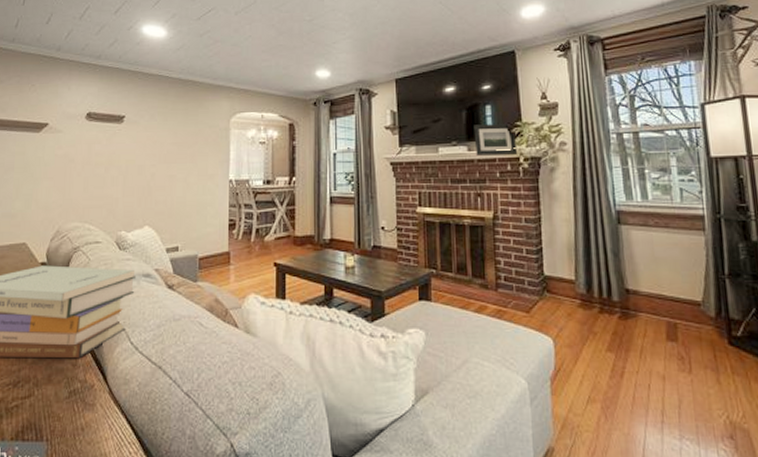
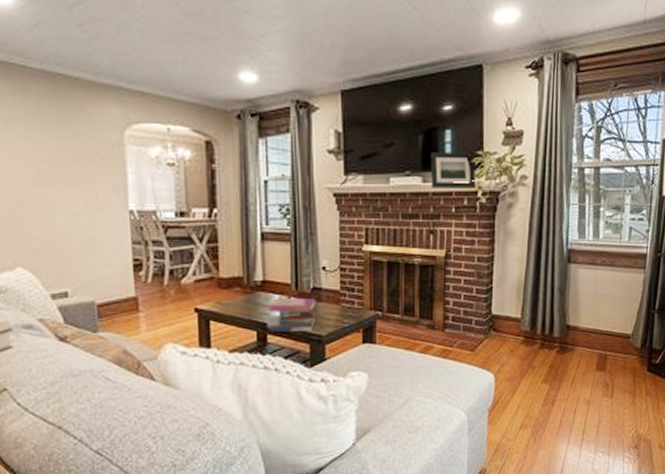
books: none [333,254,376,288] -> present [266,297,316,333]

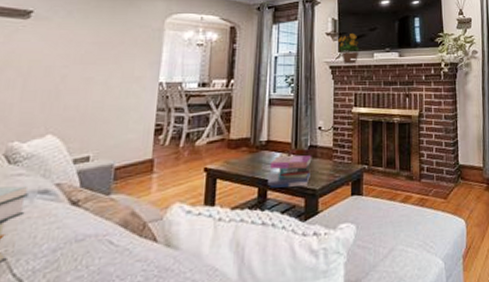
flowerpot: none [343,150,371,191] -> present [338,32,360,64]
picture frame: present [430,152,476,188] -> none [404,34,440,61]

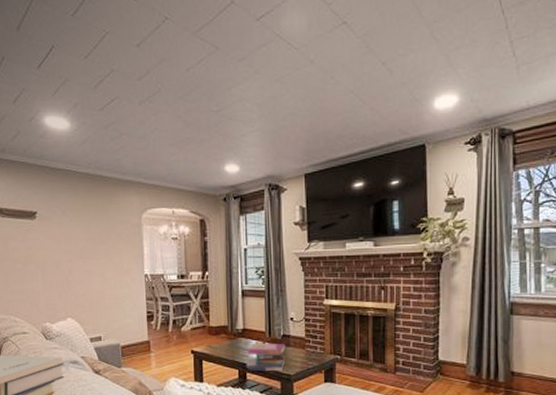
flowerpot: present [338,32,360,64] -> none [307,221,330,255]

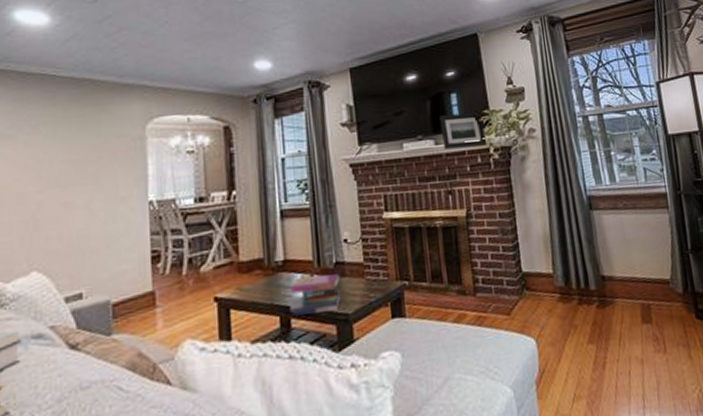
picture frame: none [380,220,422,251] -> present [439,113,487,149]

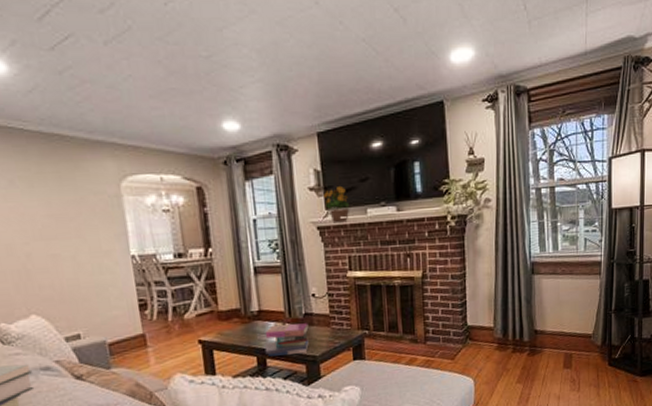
flowerpot: none [356,120,385,160] -> present [324,185,350,223]
picture frame: present [439,113,487,149] -> none [402,182,446,216]

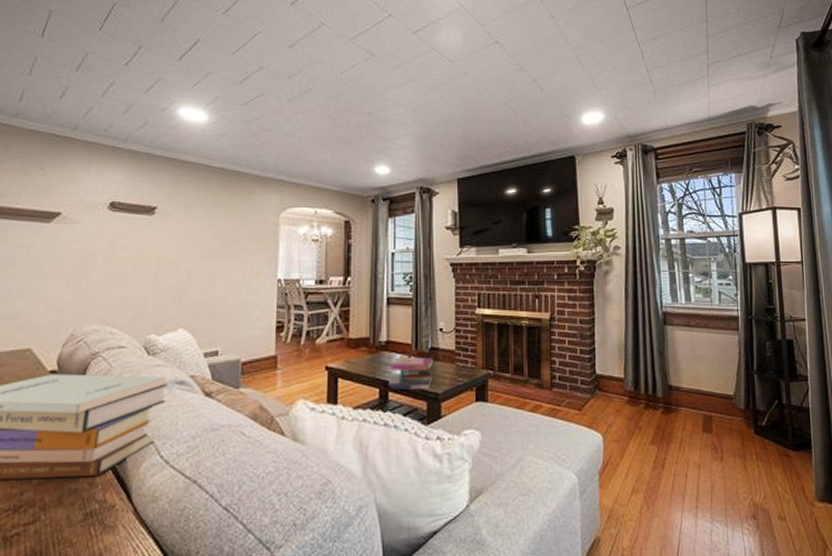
flowerpot: present [324,185,350,223] -> none [459,226,483,261]

